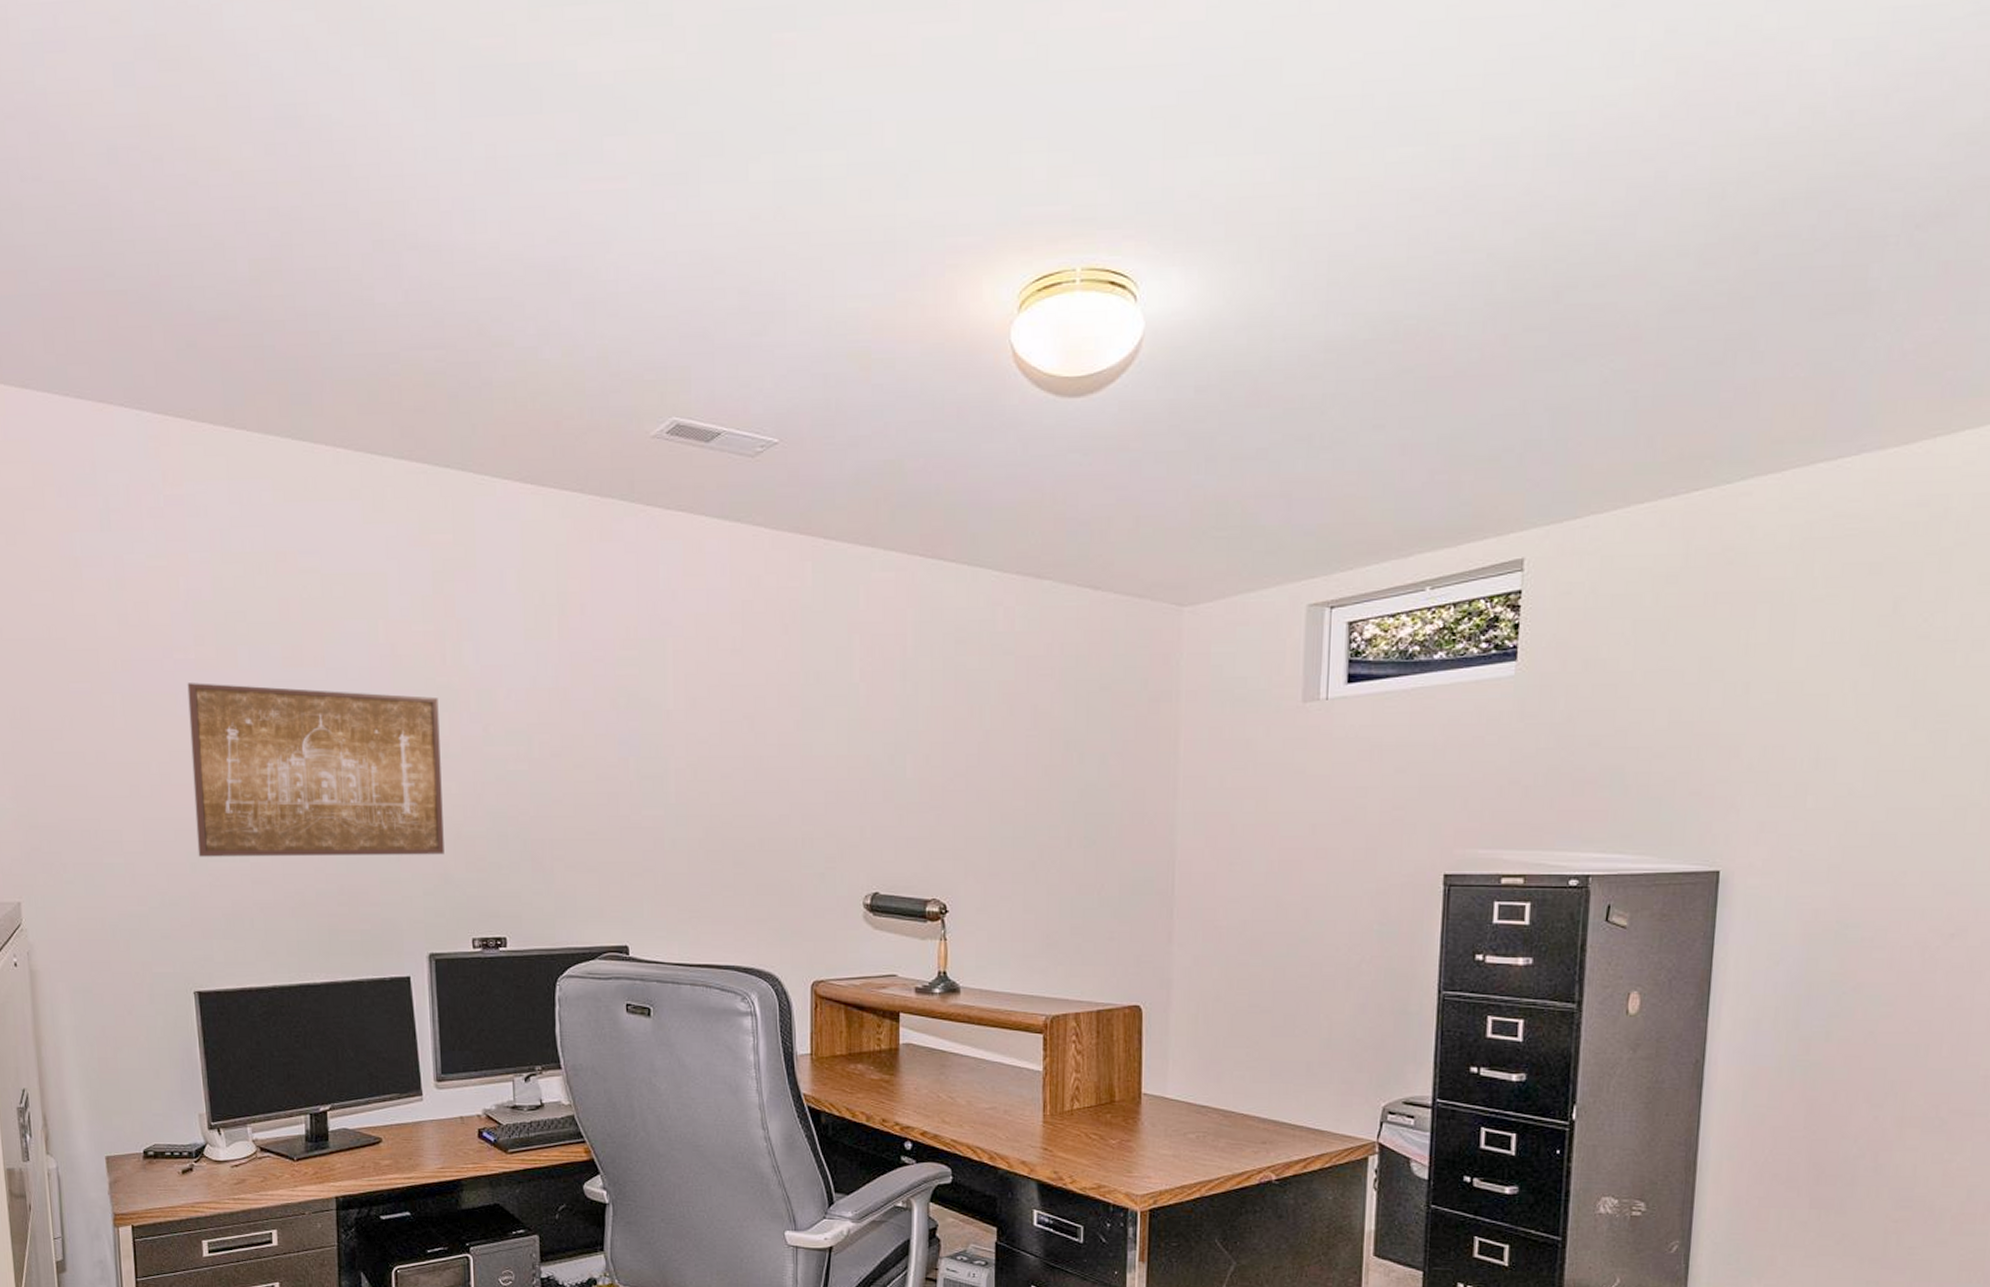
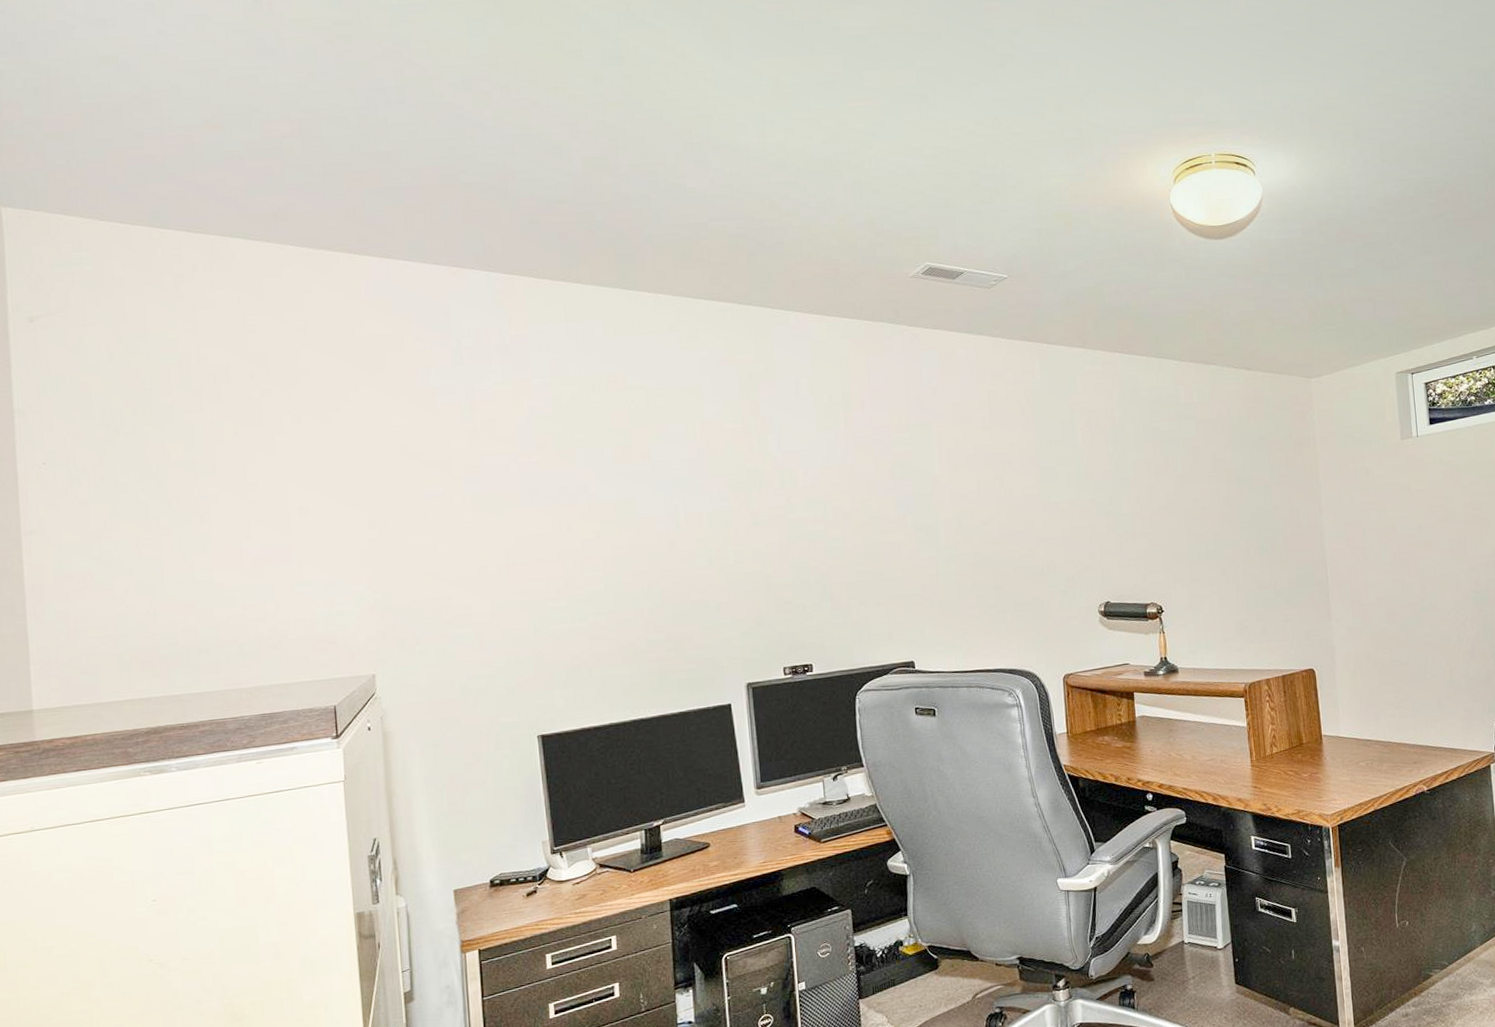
wall art: present [187,683,444,857] -> none [530,478,757,622]

